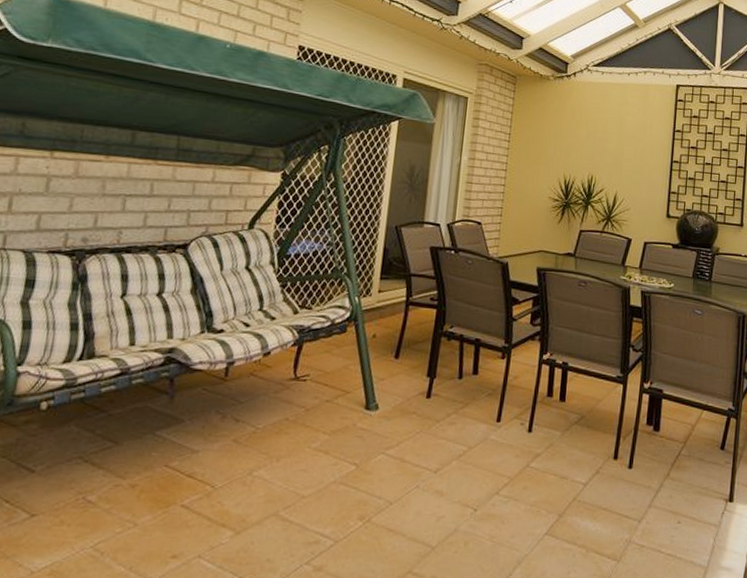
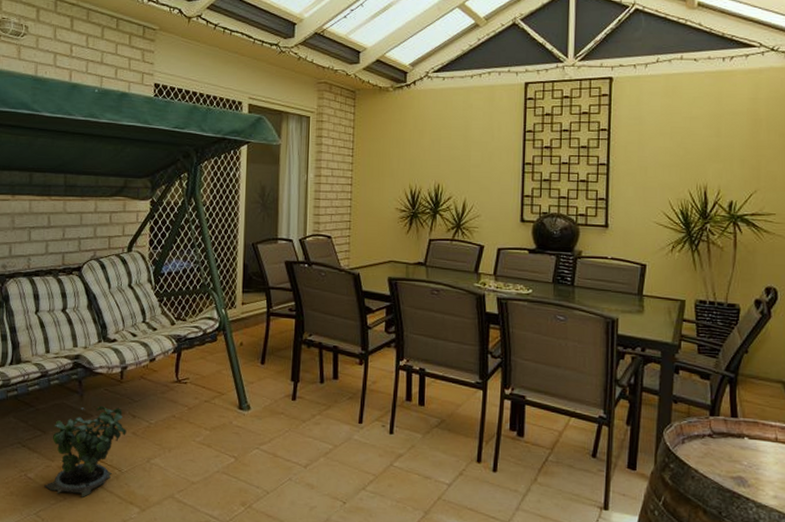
potted plant: none [109,408,226,522] -> present [44,405,126,497]

